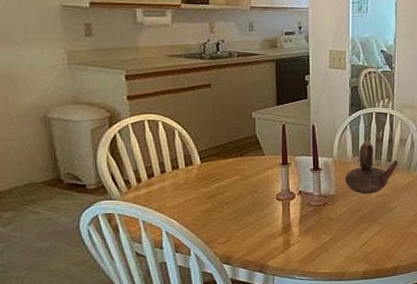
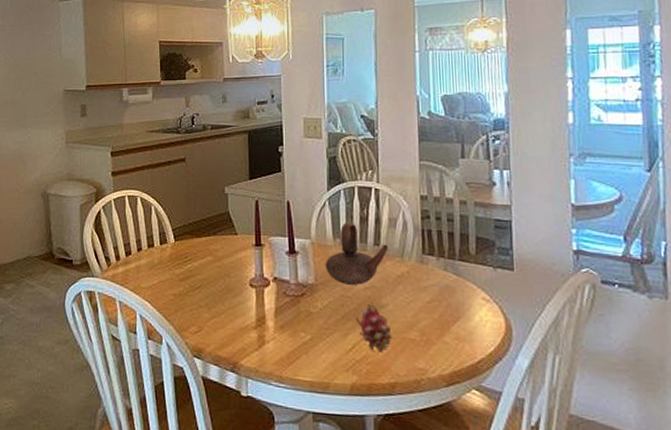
fruit: none [369,206,399,244] -> present [355,301,394,352]

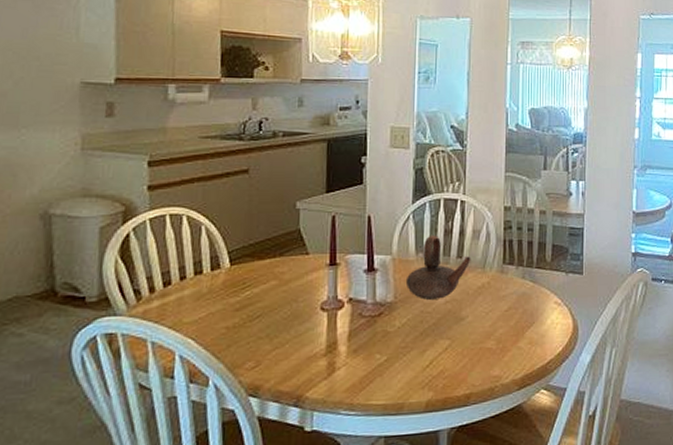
fruit: present [355,301,394,352] -> none [434,314,471,365]

